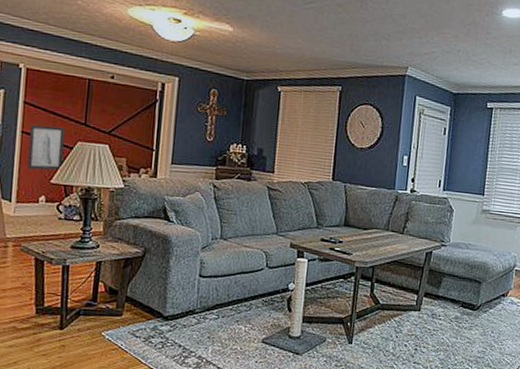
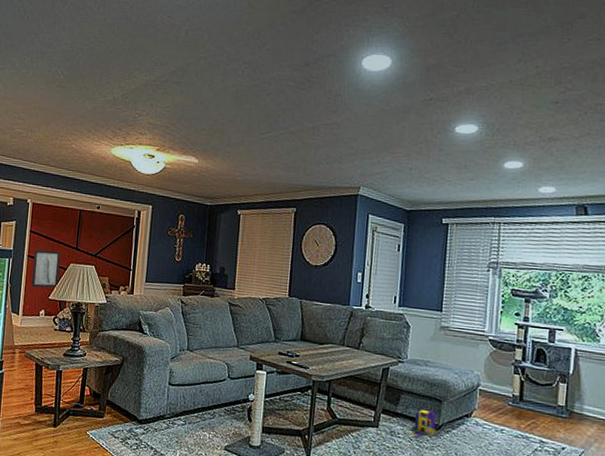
toy house: none [448,292,479,318] -> present [408,410,441,438]

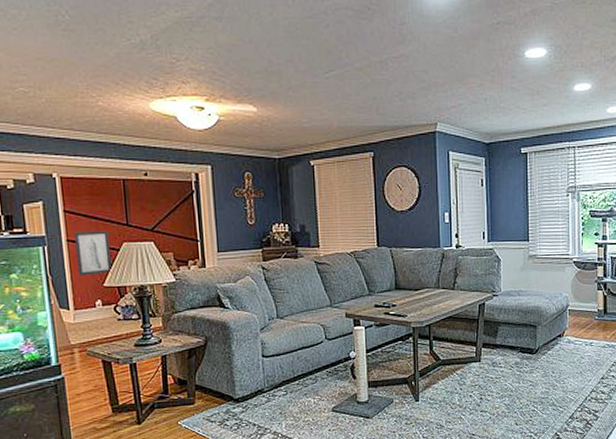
toy house: present [408,410,441,438] -> none [508,337,538,363]

